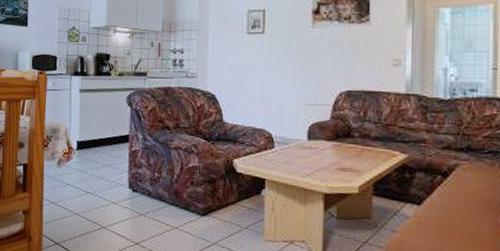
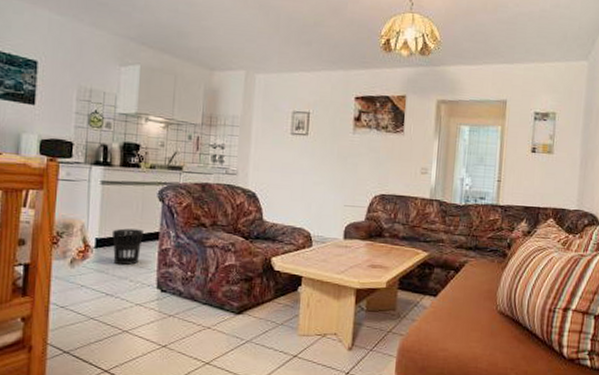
wastebasket: none [89,132,115,166] -> present [111,228,143,266]

